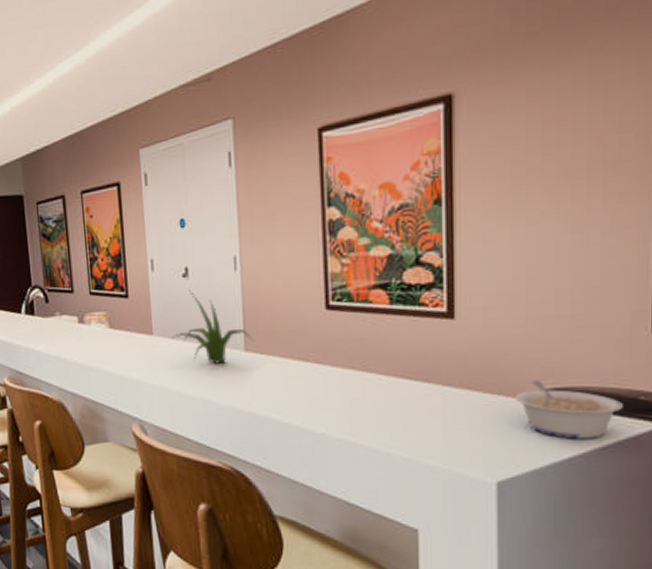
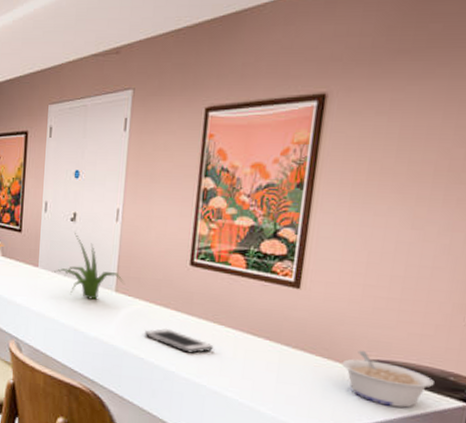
cell phone: none [285,384,366,410] -> present [145,328,214,353]

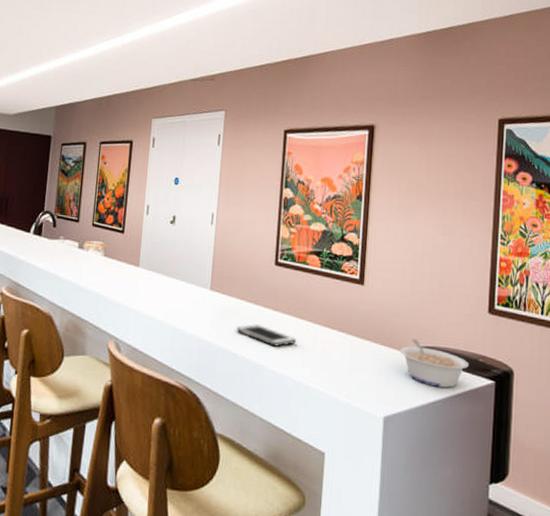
plant: present [52,233,124,300] -> none [152,235,218,298]

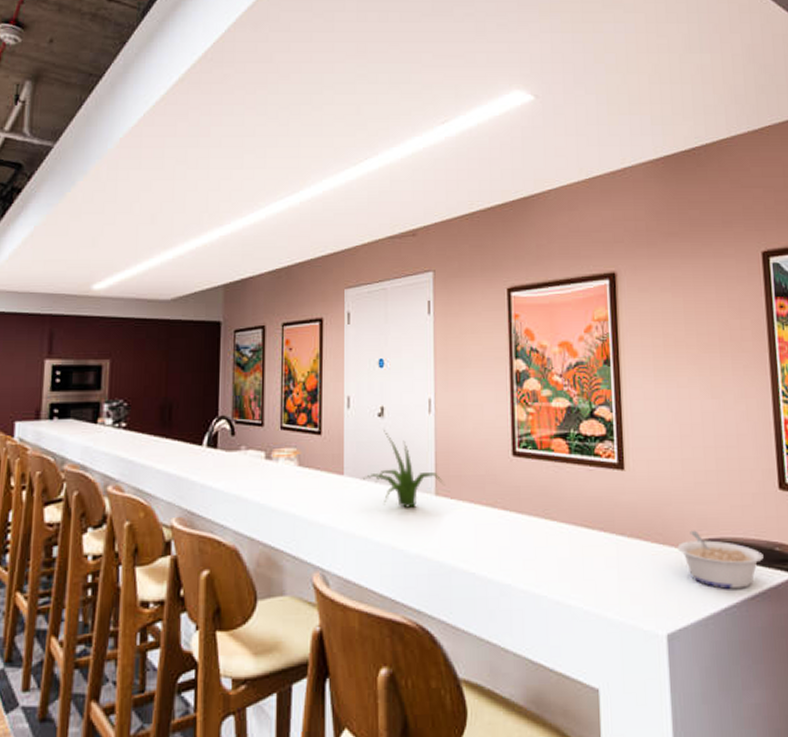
plant: none [152,235,218,298] -> present [360,430,444,508]
cell phone: present [237,323,297,347] -> none [473,532,549,559]

